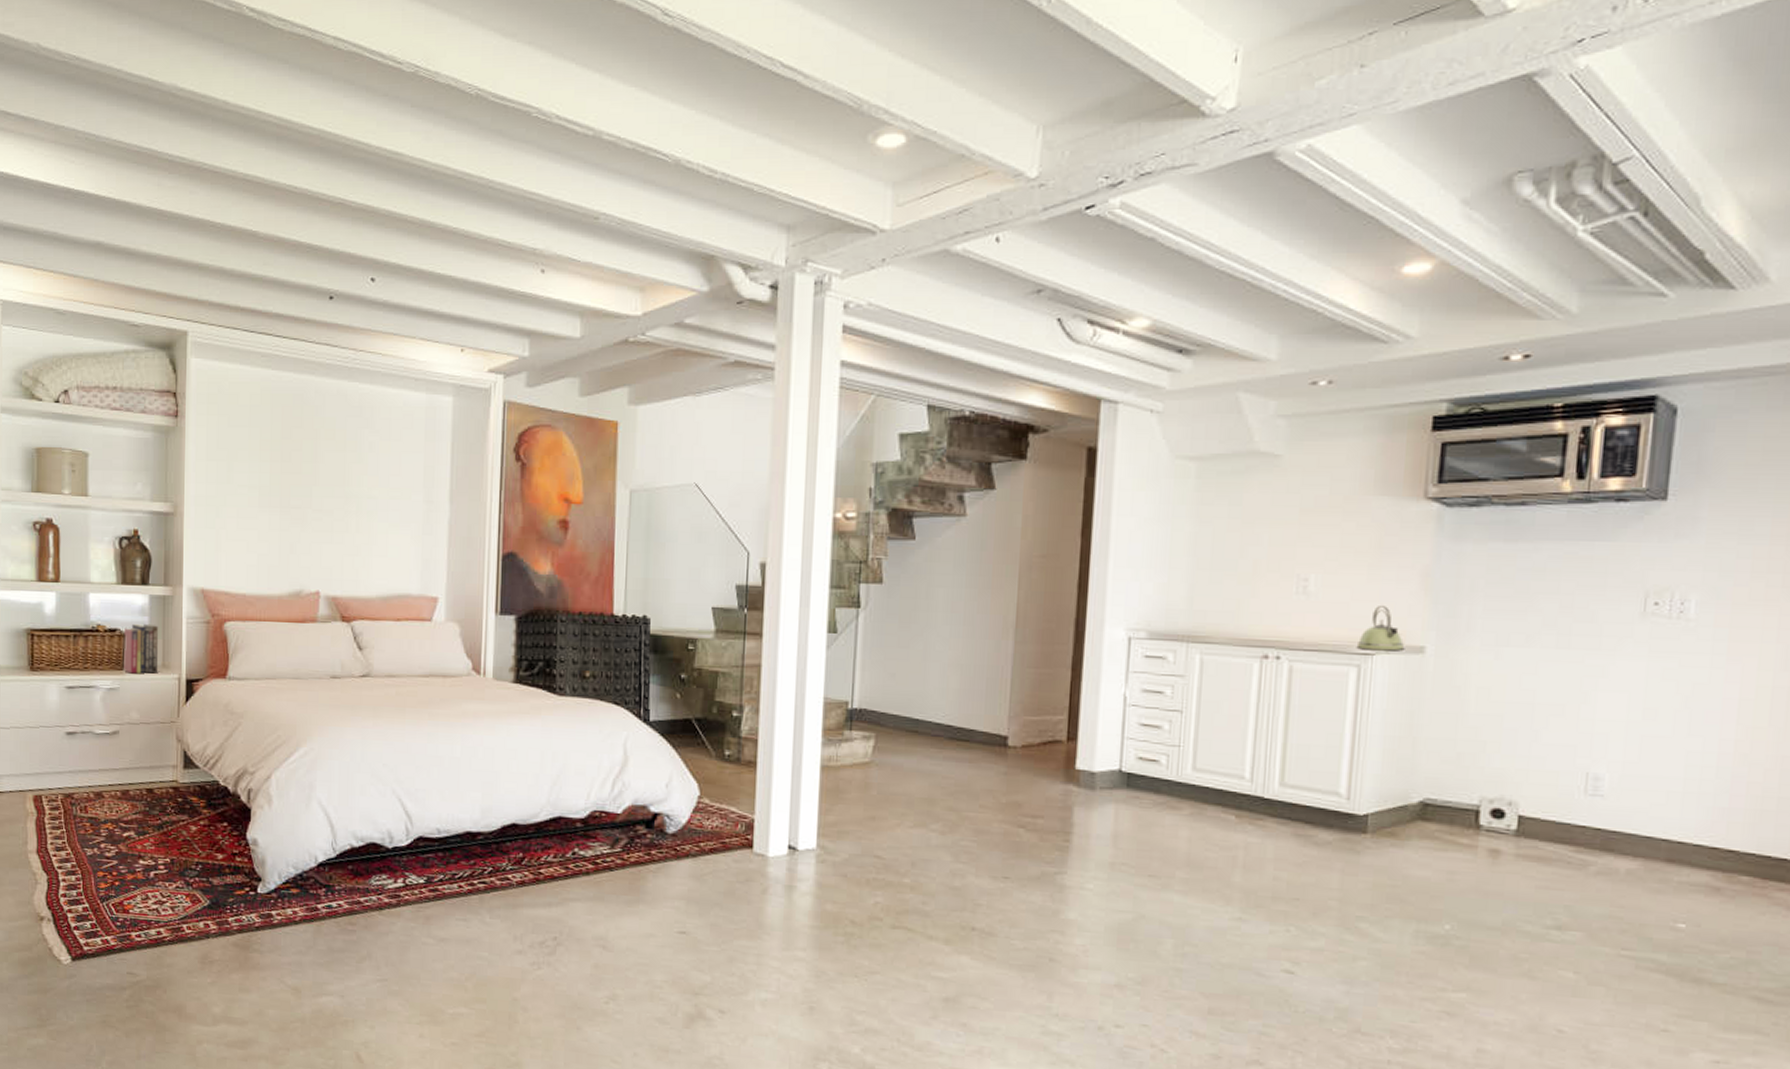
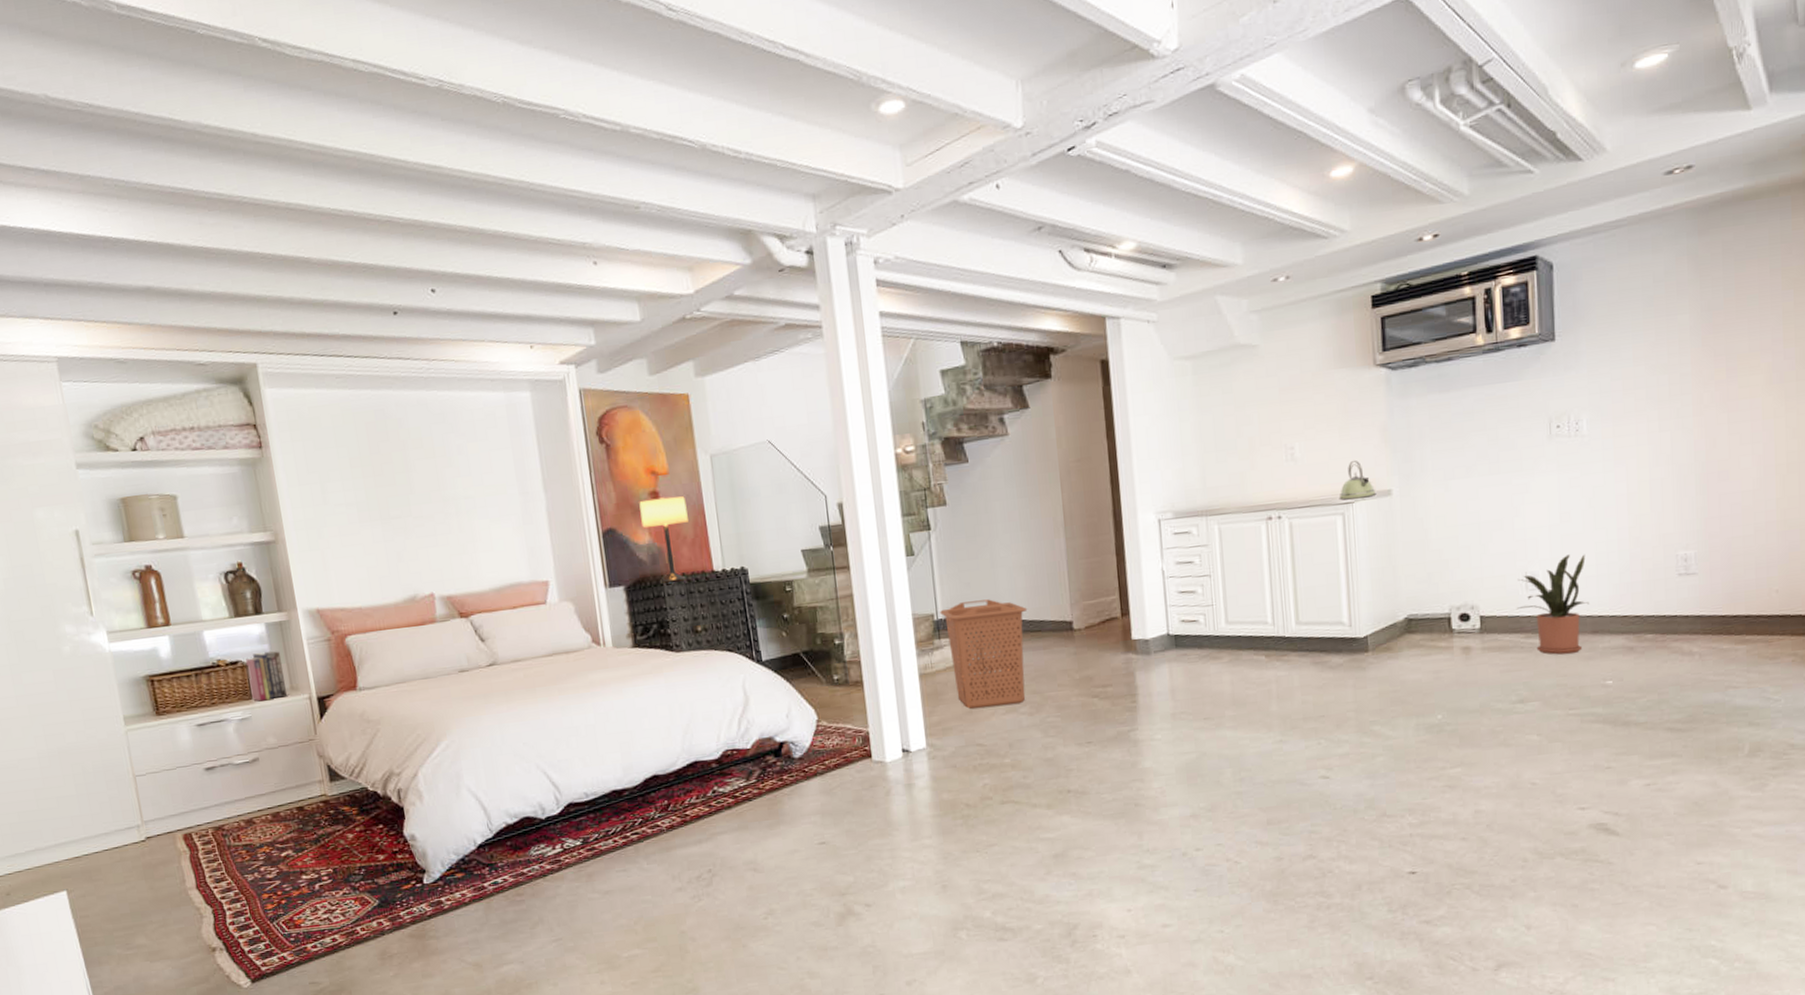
table lamp: none [545,527,596,620] -> present [639,495,688,583]
laundry basket: none [856,694,958,820] -> present [940,599,1028,710]
house plant: none [1570,760,1671,883] -> present [1517,554,1589,656]

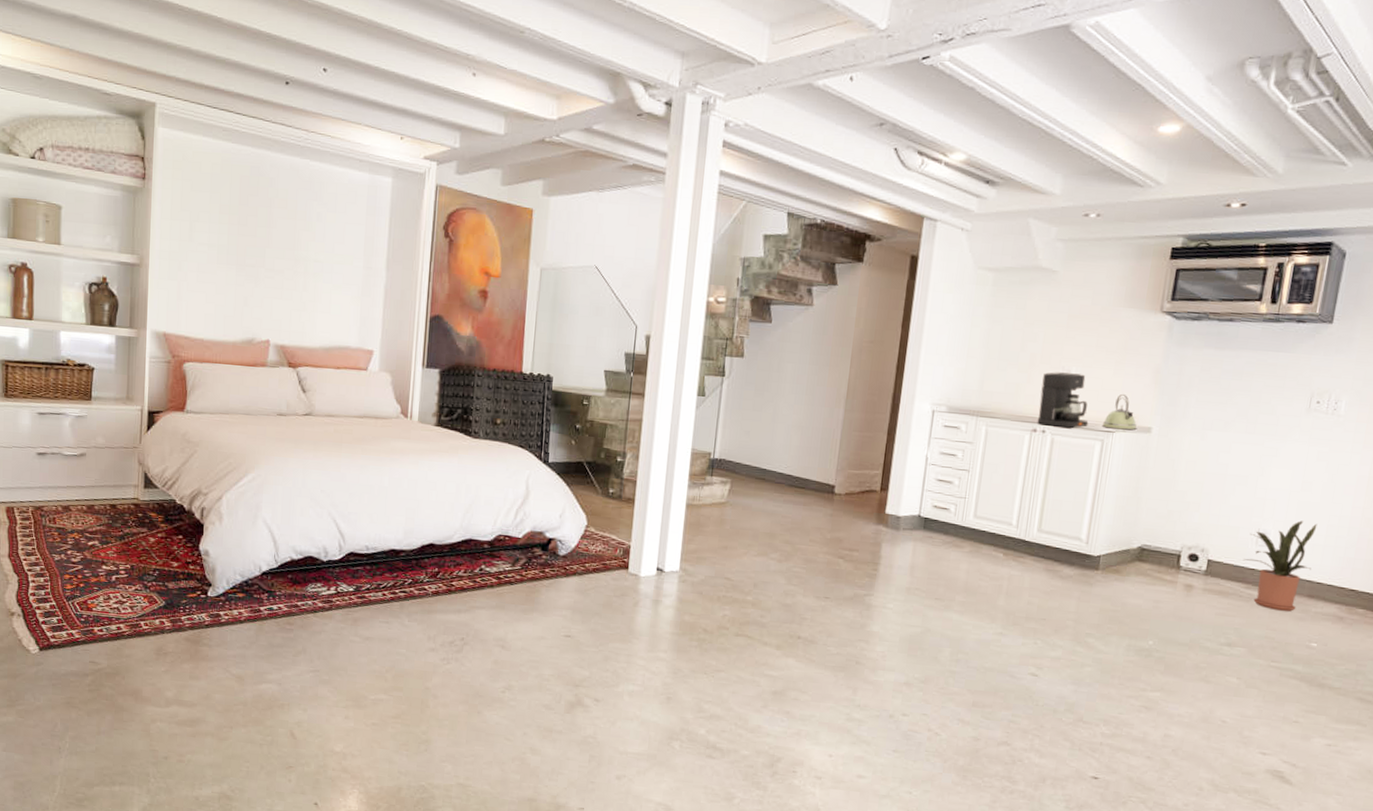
books: present [246,650,287,702] -> none [91,360,124,405]
table lamp: present [639,495,688,583] -> none [467,296,511,376]
laundry basket: present [940,599,1028,710] -> none [717,447,797,550]
coffee maker: none [1266,448,1325,511] -> present [1037,372,1089,429]

